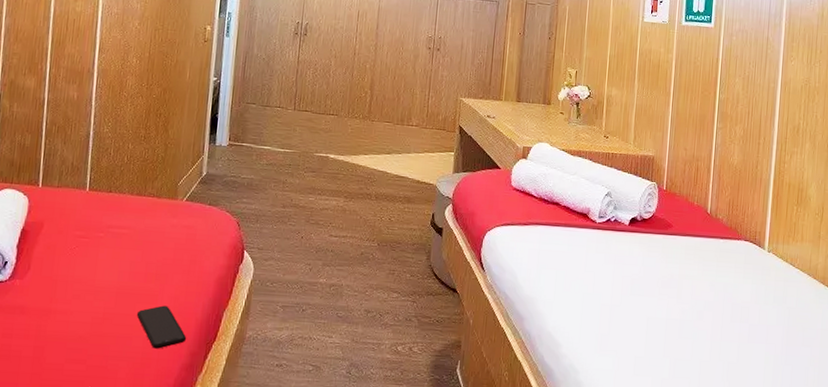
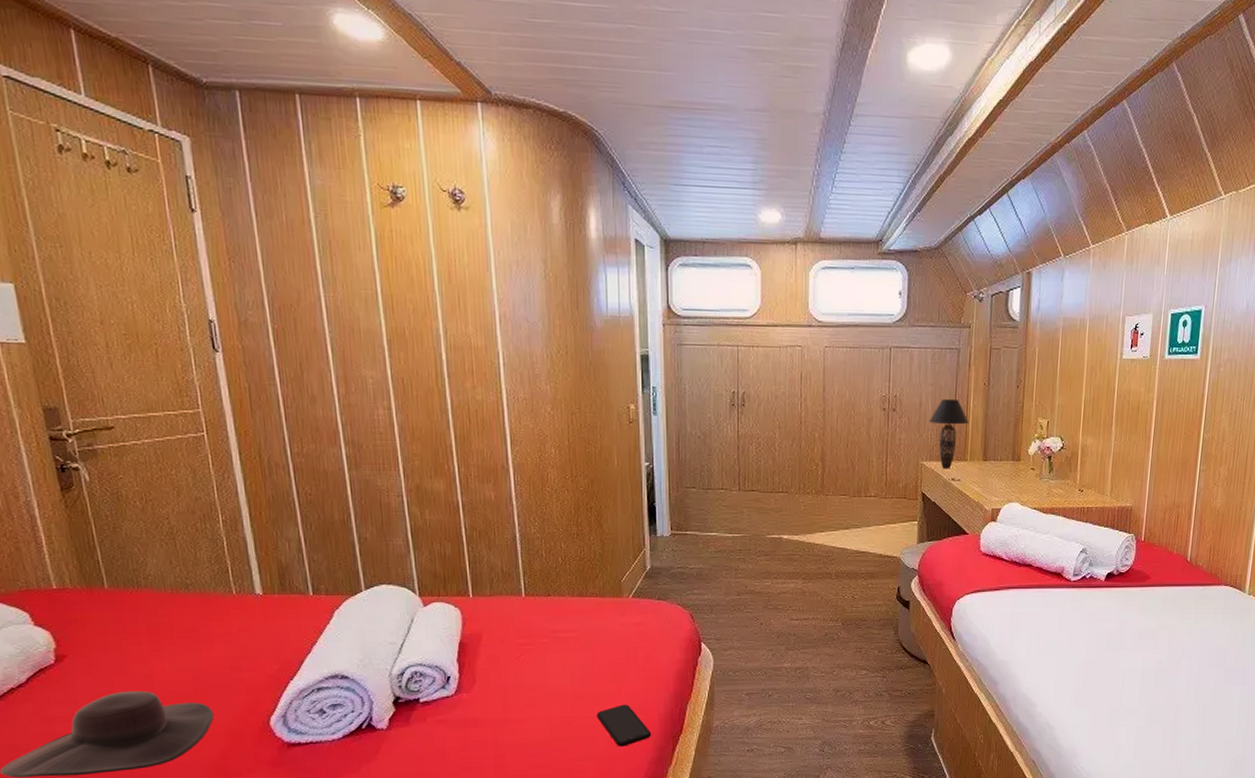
table lamp: none [468,44,505,107] -> present [928,399,969,469]

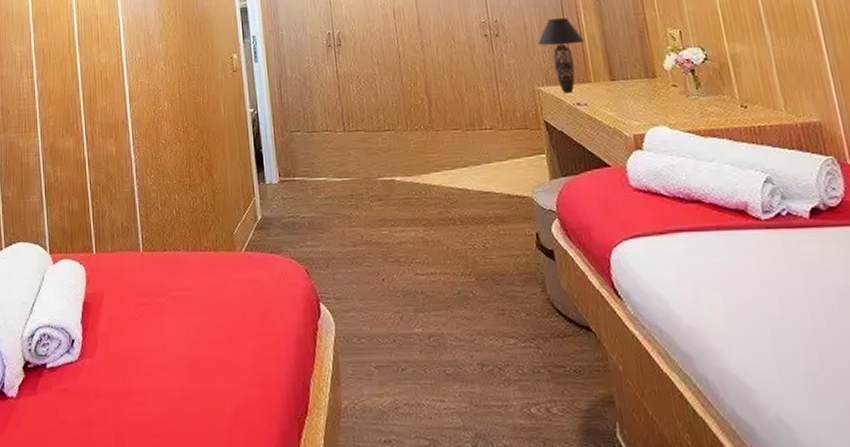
smartphone: present [596,704,652,747] -> none [214,376,275,429]

